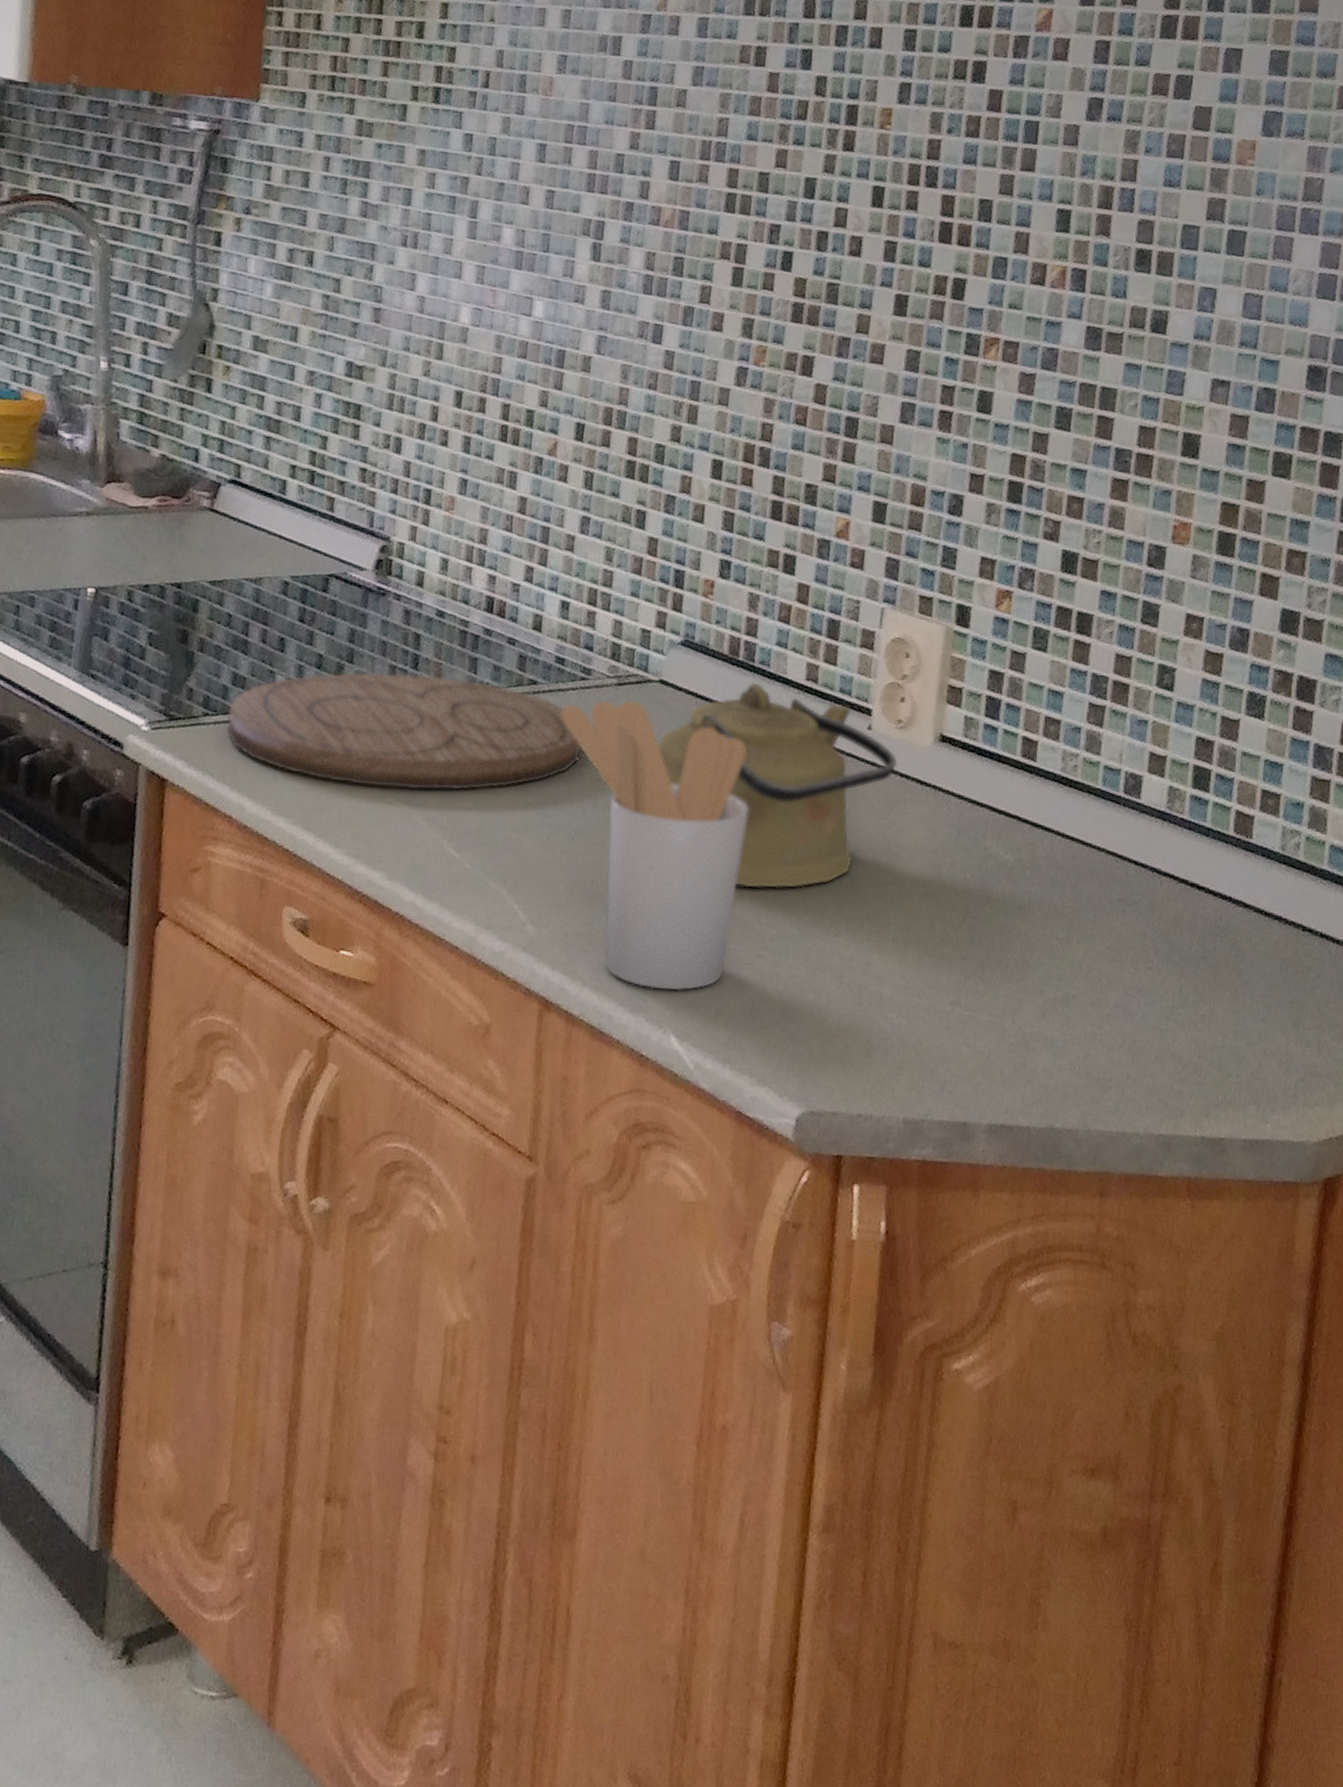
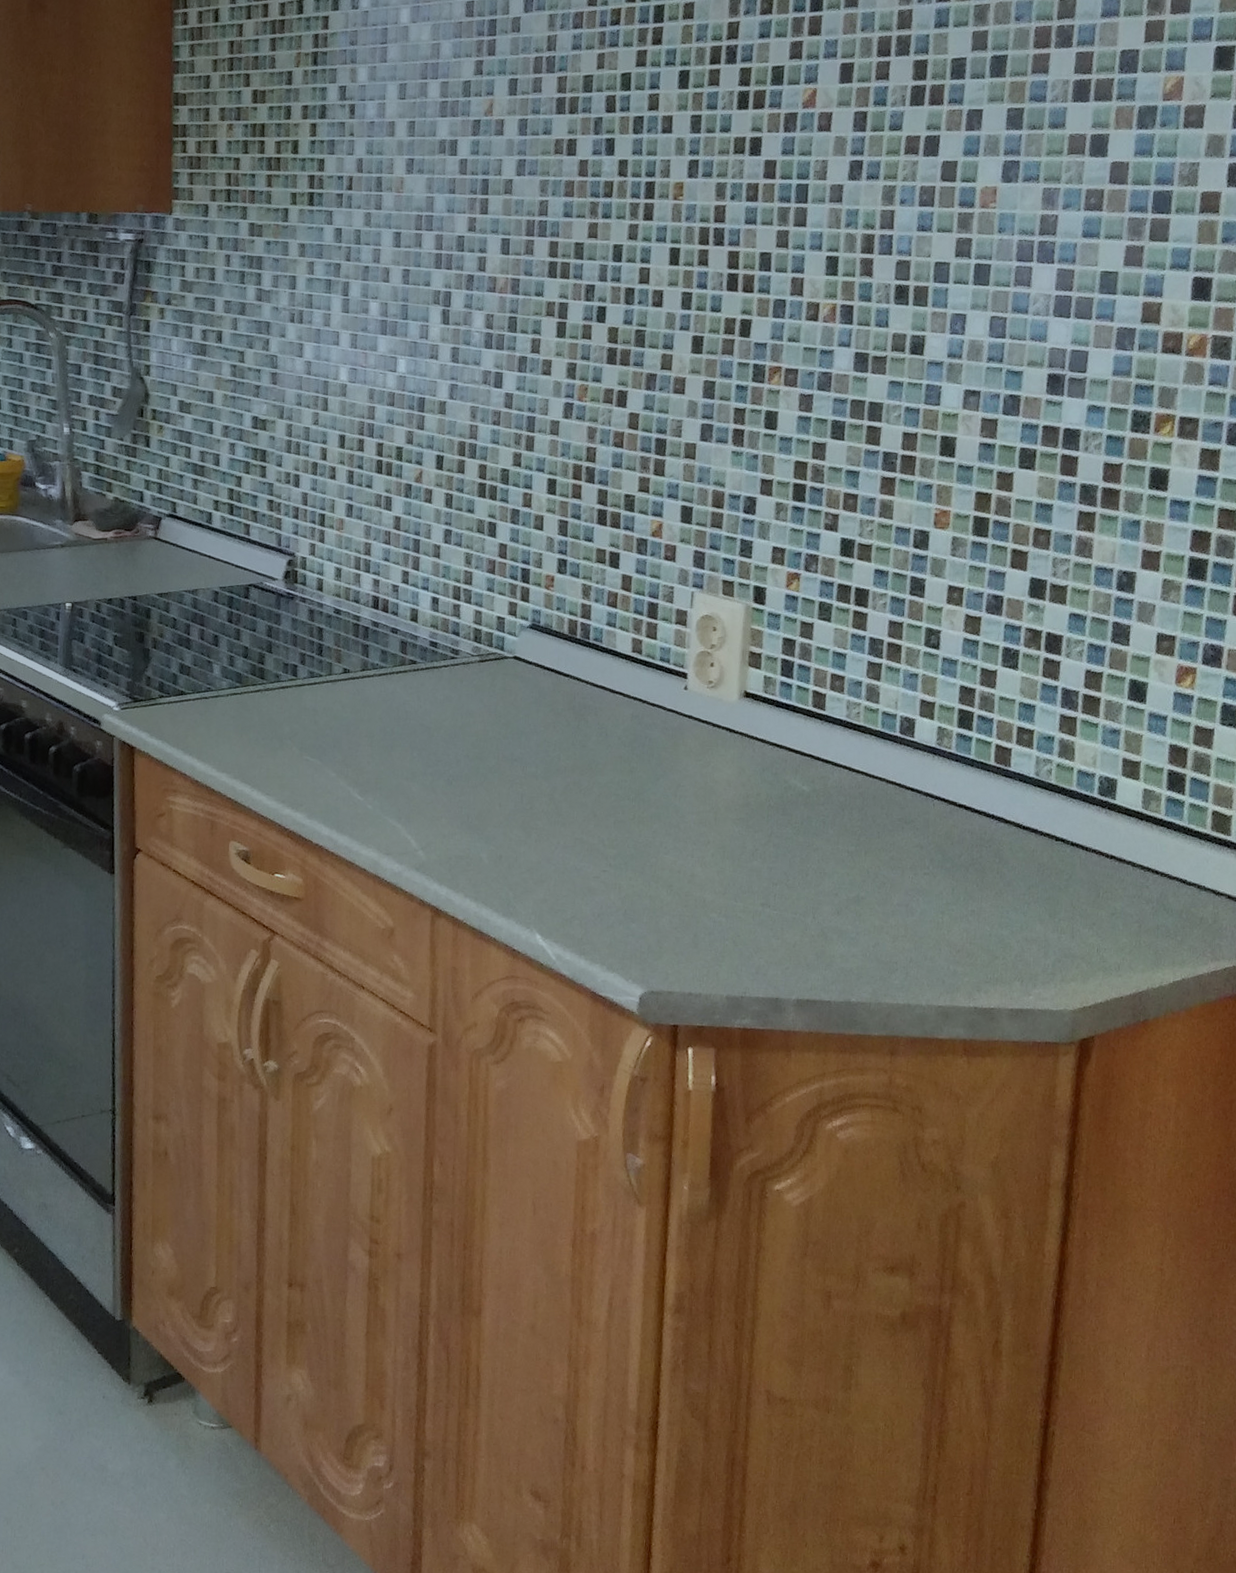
cutting board: present [227,672,582,791] -> none [178,659,454,749]
utensil holder: present [561,699,749,991] -> none [436,672,590,900]
kettle: present [657,682,898,889] -> none [514,655,710,818]

